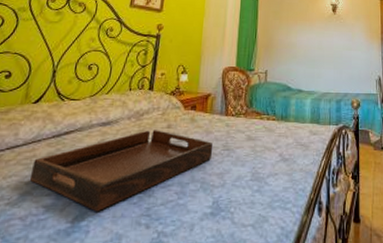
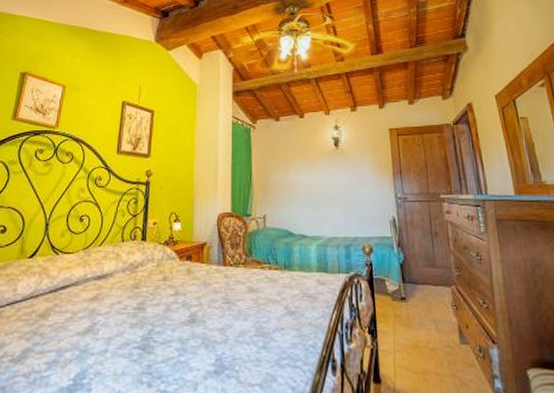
serving tray: present [29,130,214,212] -> none [30,283,213,370]

